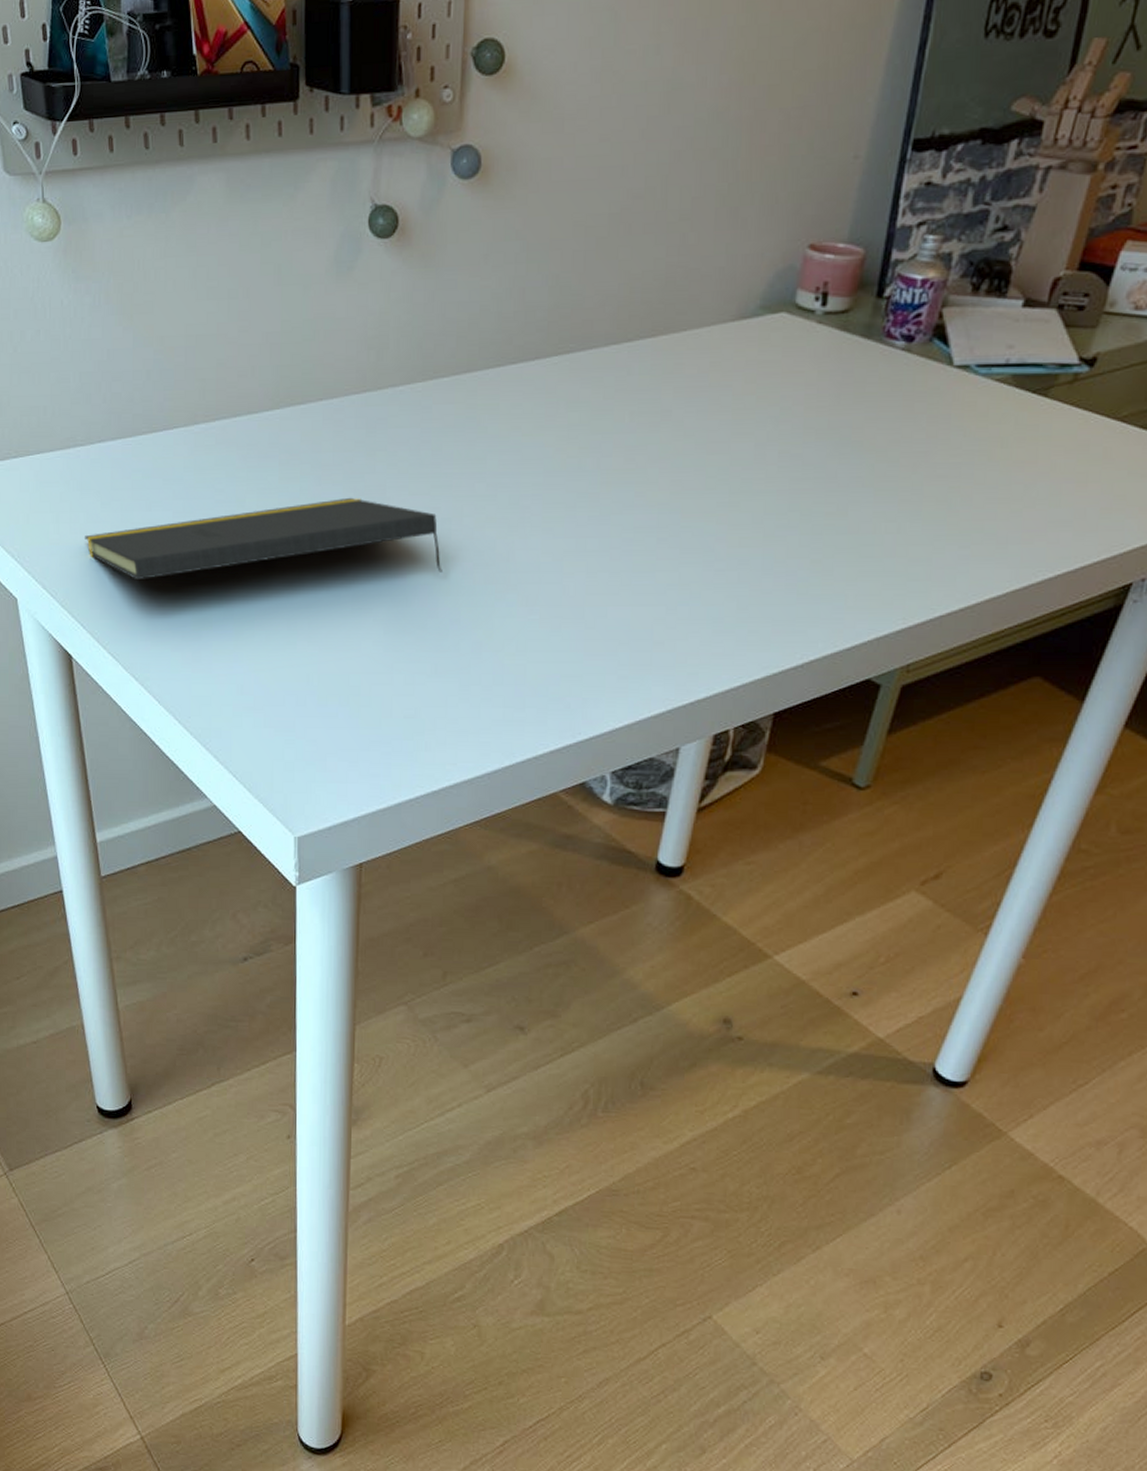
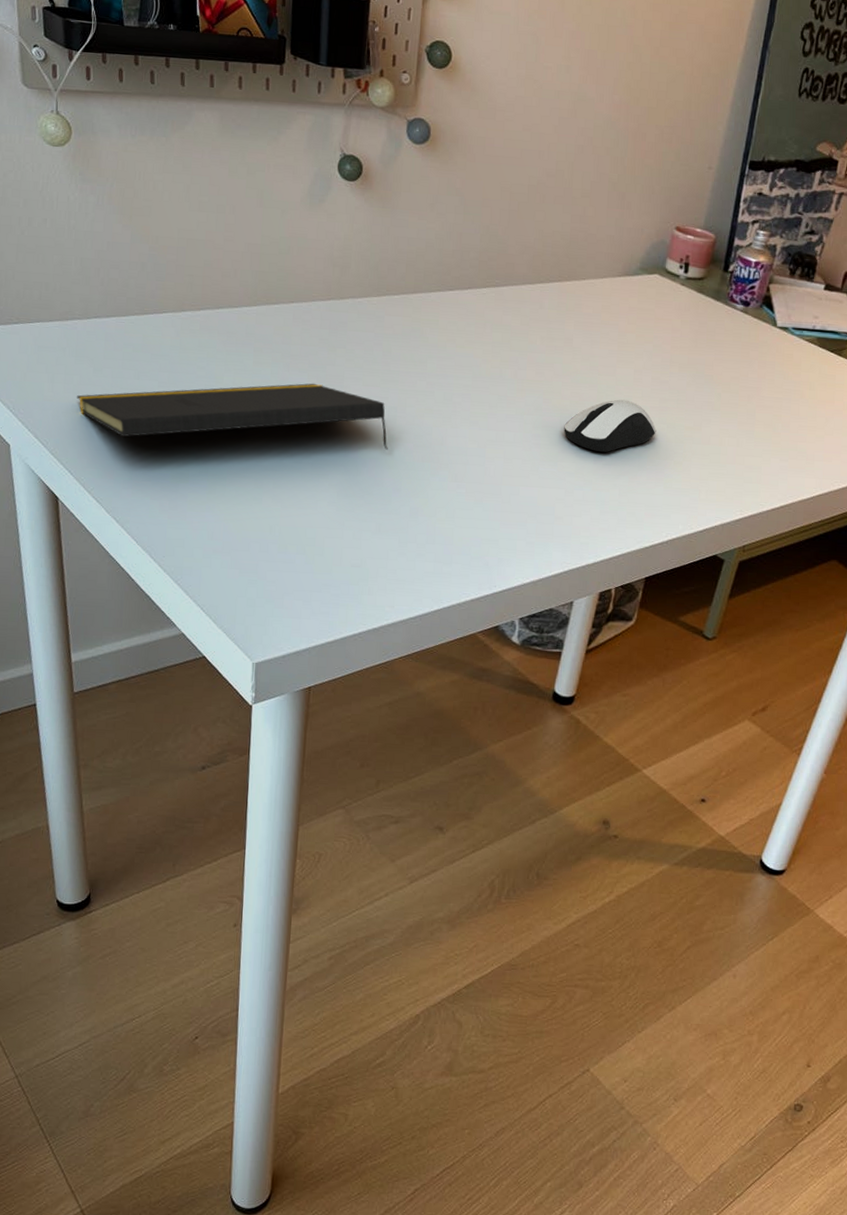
computer mouse: none [662,484,786,554] -> present [564,399,656,452]

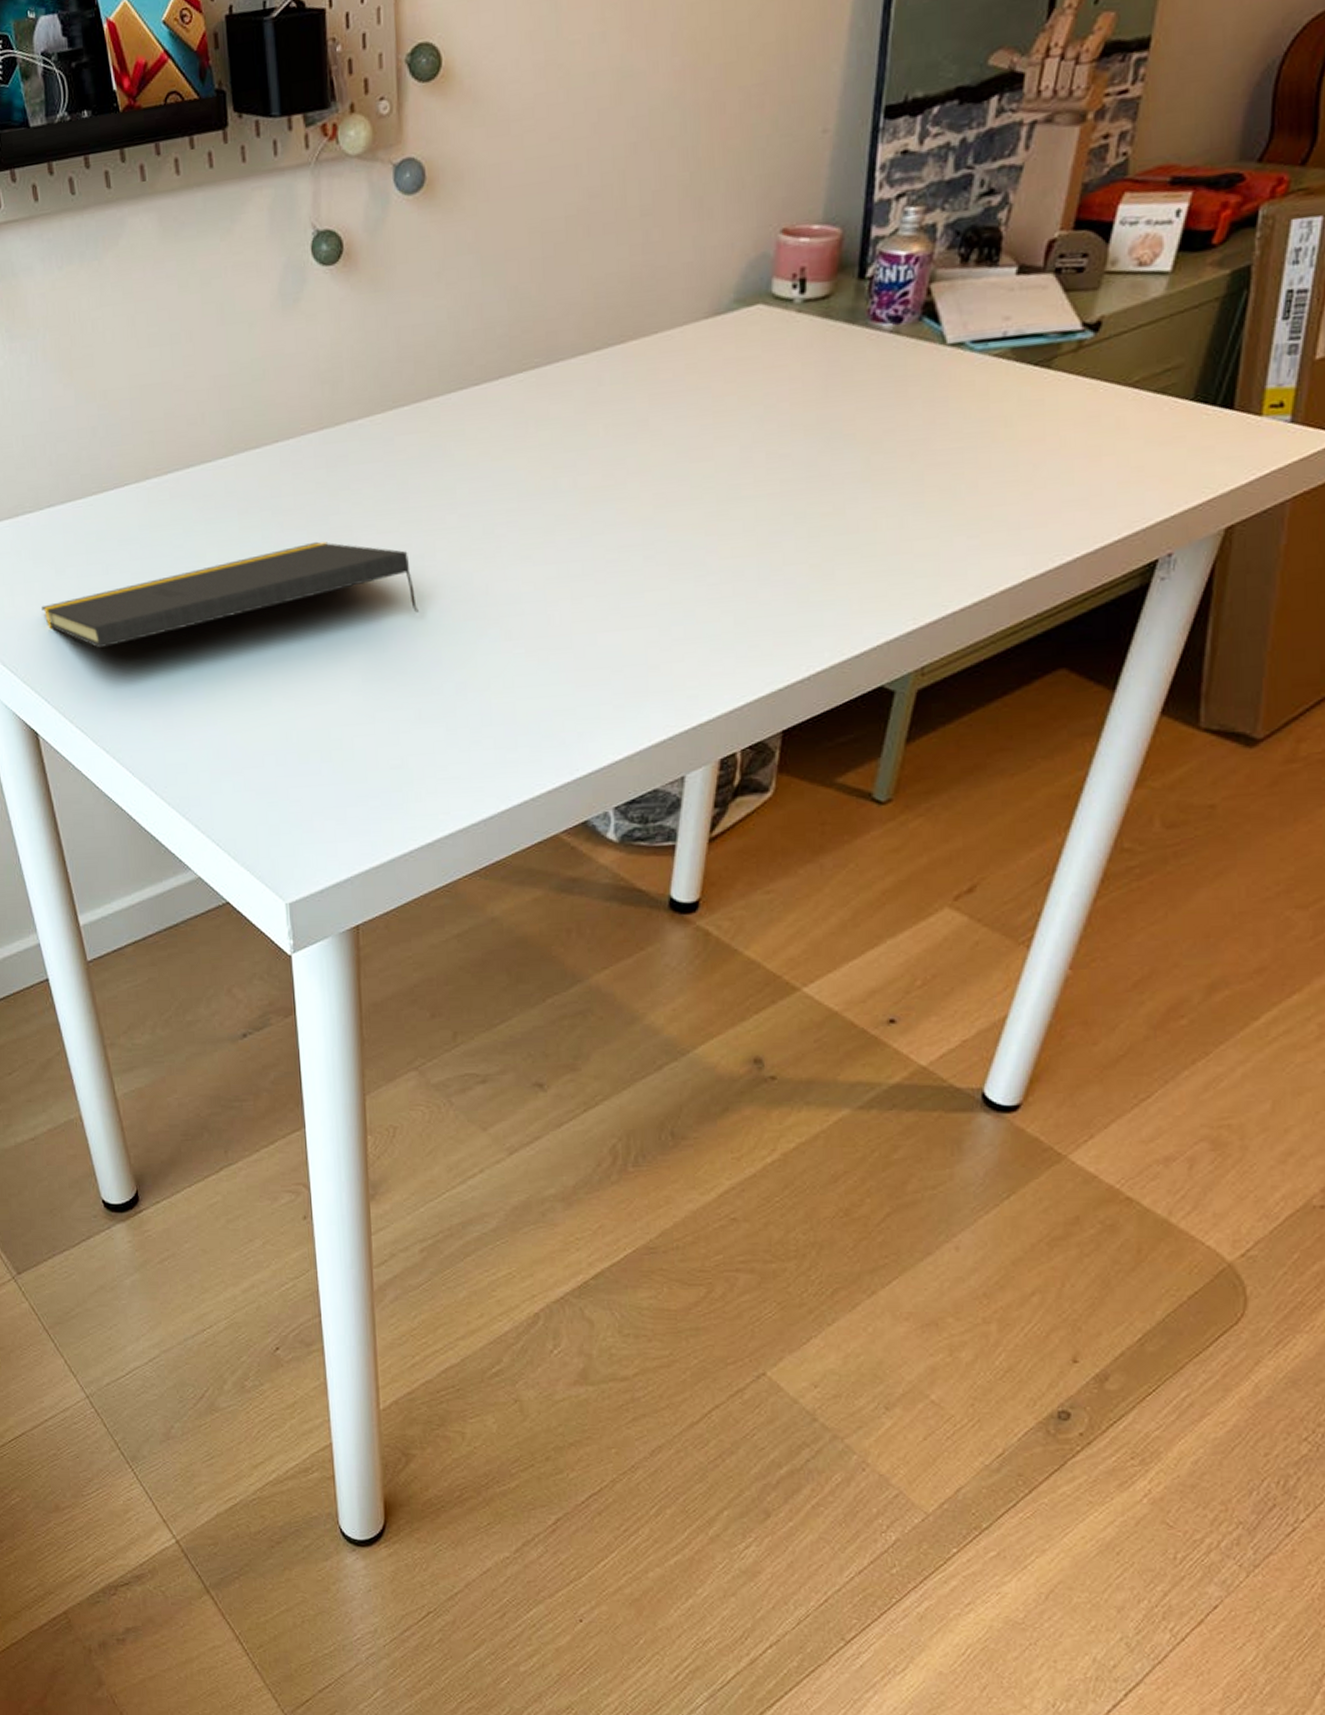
computer mouse: present [564,399,656,452] -> none [648,490,780,569]

